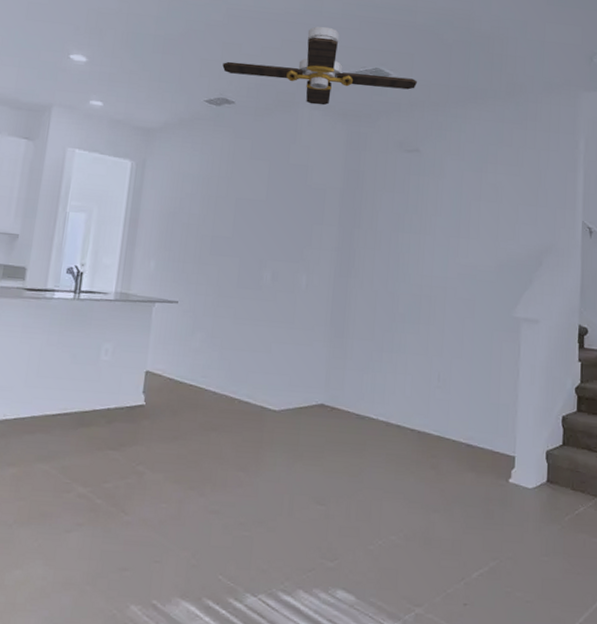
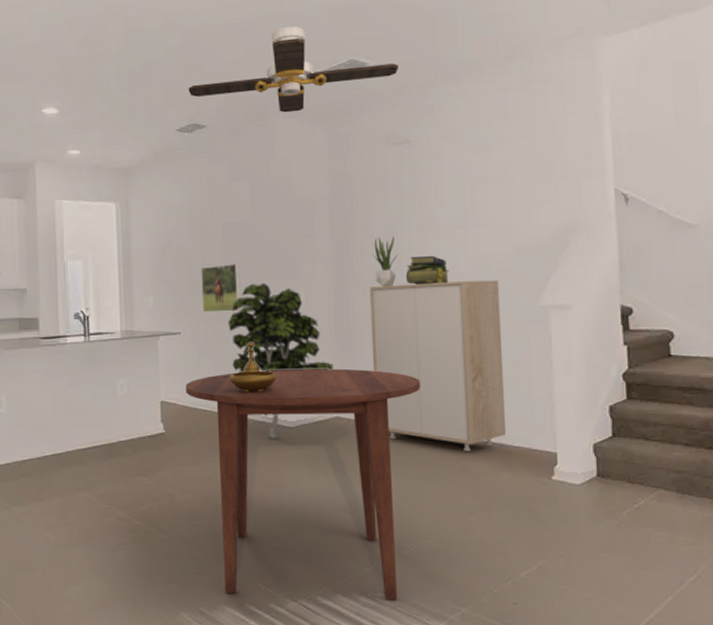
dining table: none [174,349,404,598] -> present [185,368,421,601]
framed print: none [204,238,247,288] -> present [201,263,241,313]
decorative bowl: none [220,320,268,372] -> present [229,343,276,392]
indoor plant: none [226,261,325,422] -> present [228,282,334,439]
storage cabinet: none [361,280,481,449] -> present [369,280,507,451]
potted plant: none [374,234,396,283] -> present [373,236,398,287]
stack of books: none [401,257,440,286] -> present [405,256,449,285]

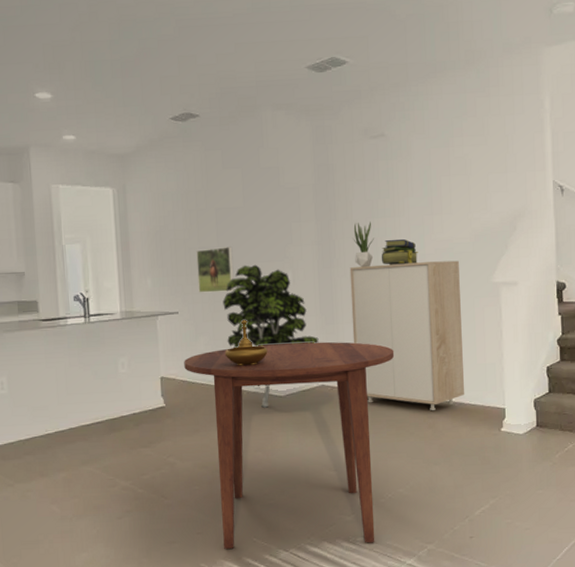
ceiling fan: present [188,26,399,113] -> none [181,23,374,105]

